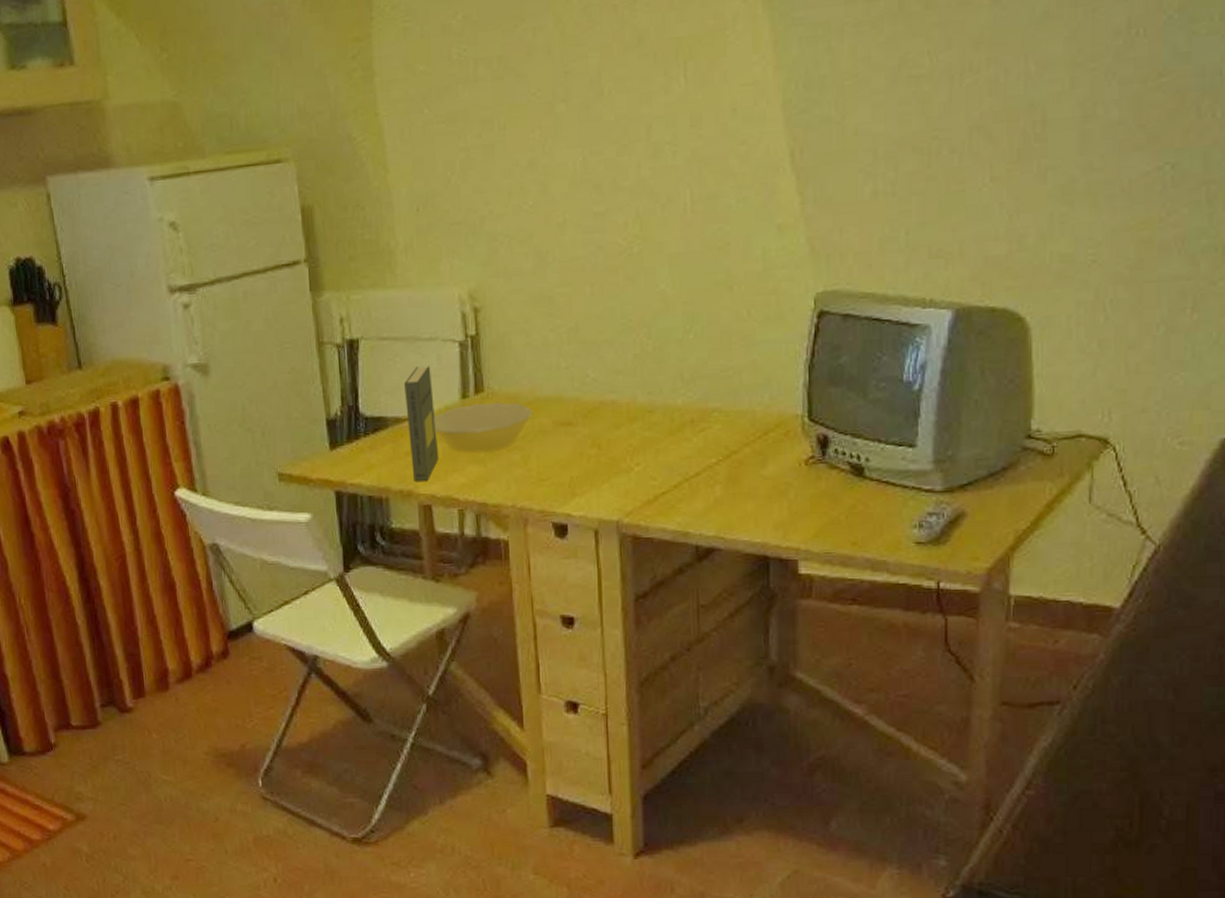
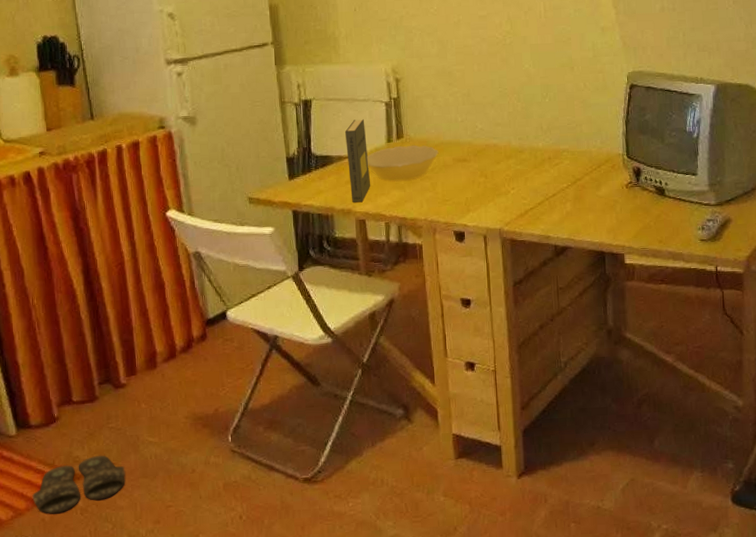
slippers: none [30,792,137,859] -> present [32,455,125,514]

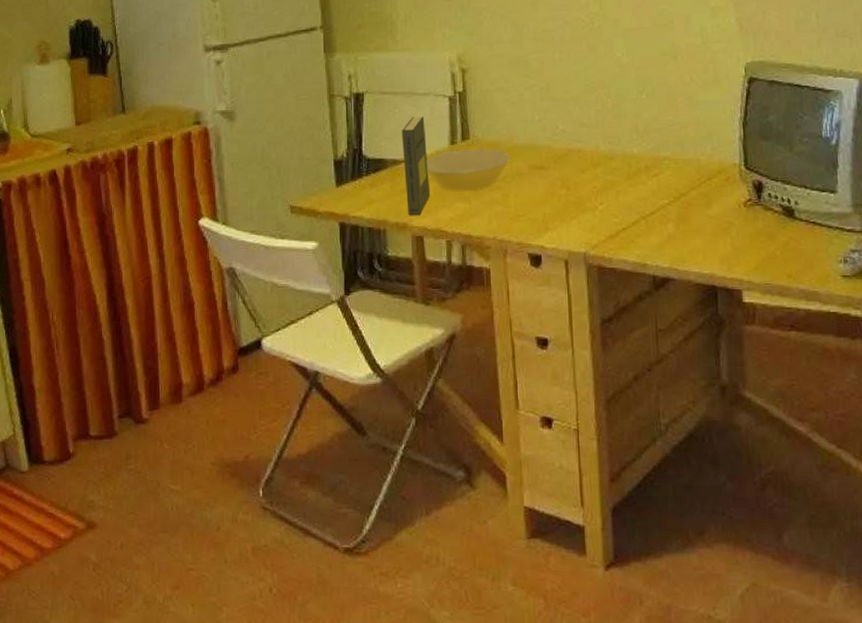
slippers: present [32,455,125,514] -> none [42,501,143,567]

